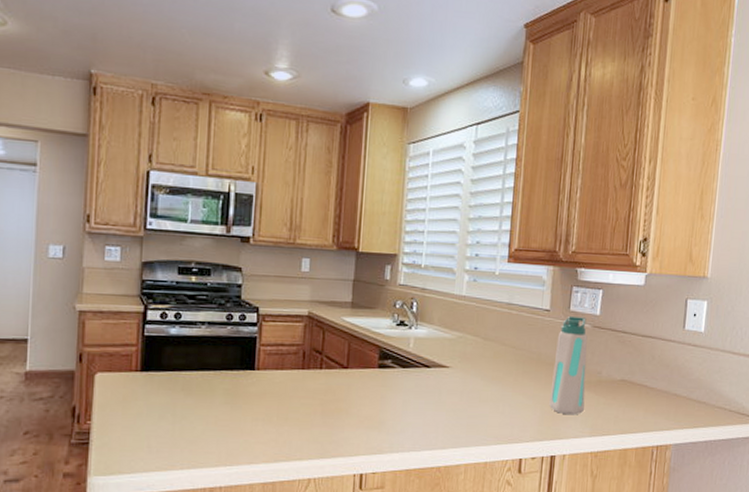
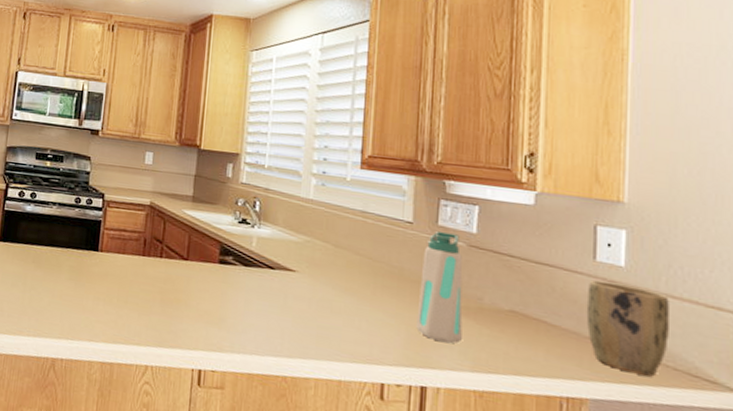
plant pot: none [674,346,731,419] -> present [586,279,669,377]

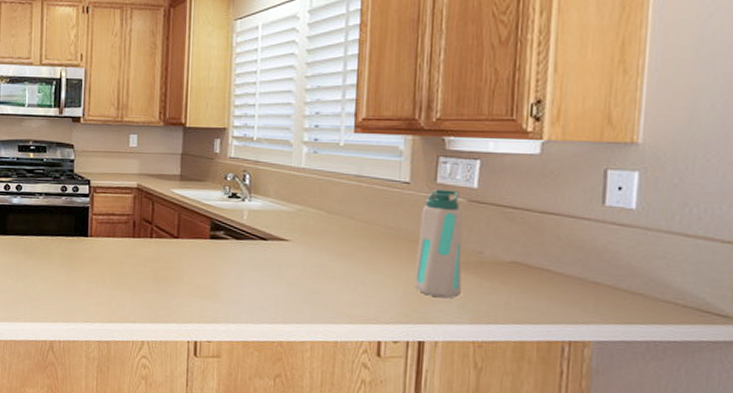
plant pot: present [586,279,669,377] -> none [592,225,682,315]

